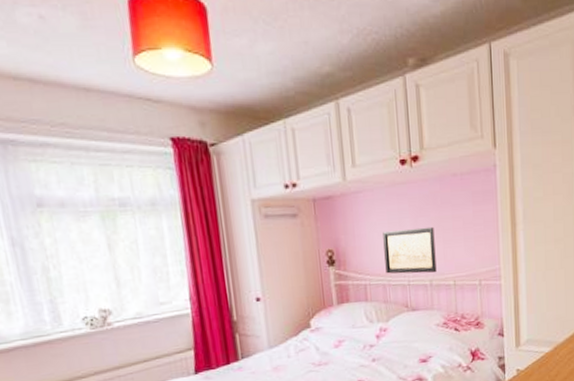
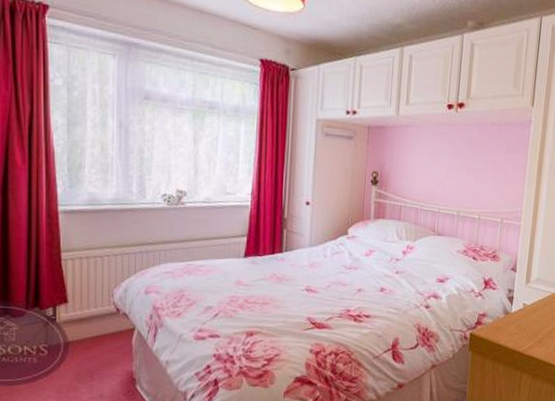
wall art: present [383,226,437,274] -> none [420,163,468,206]

